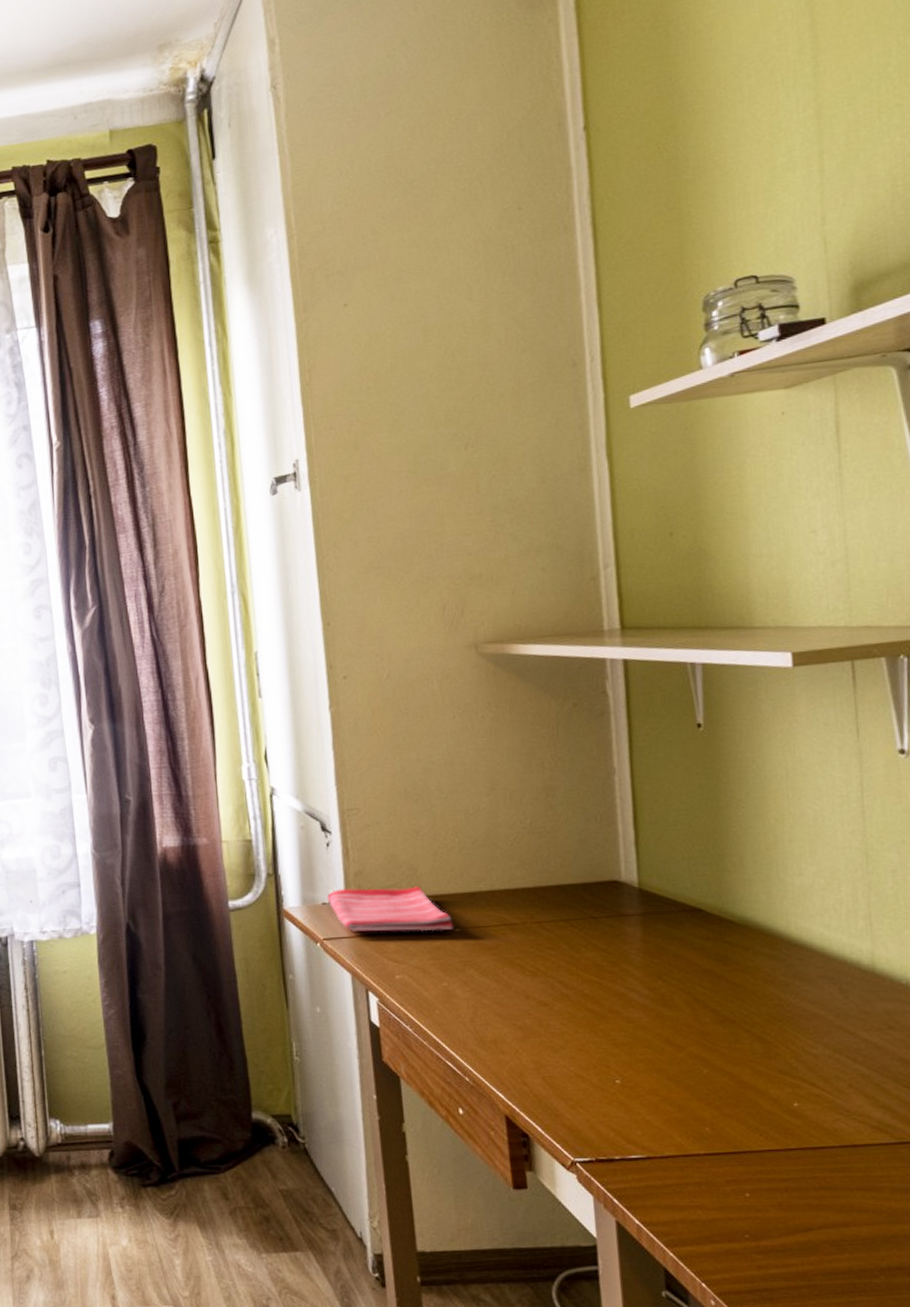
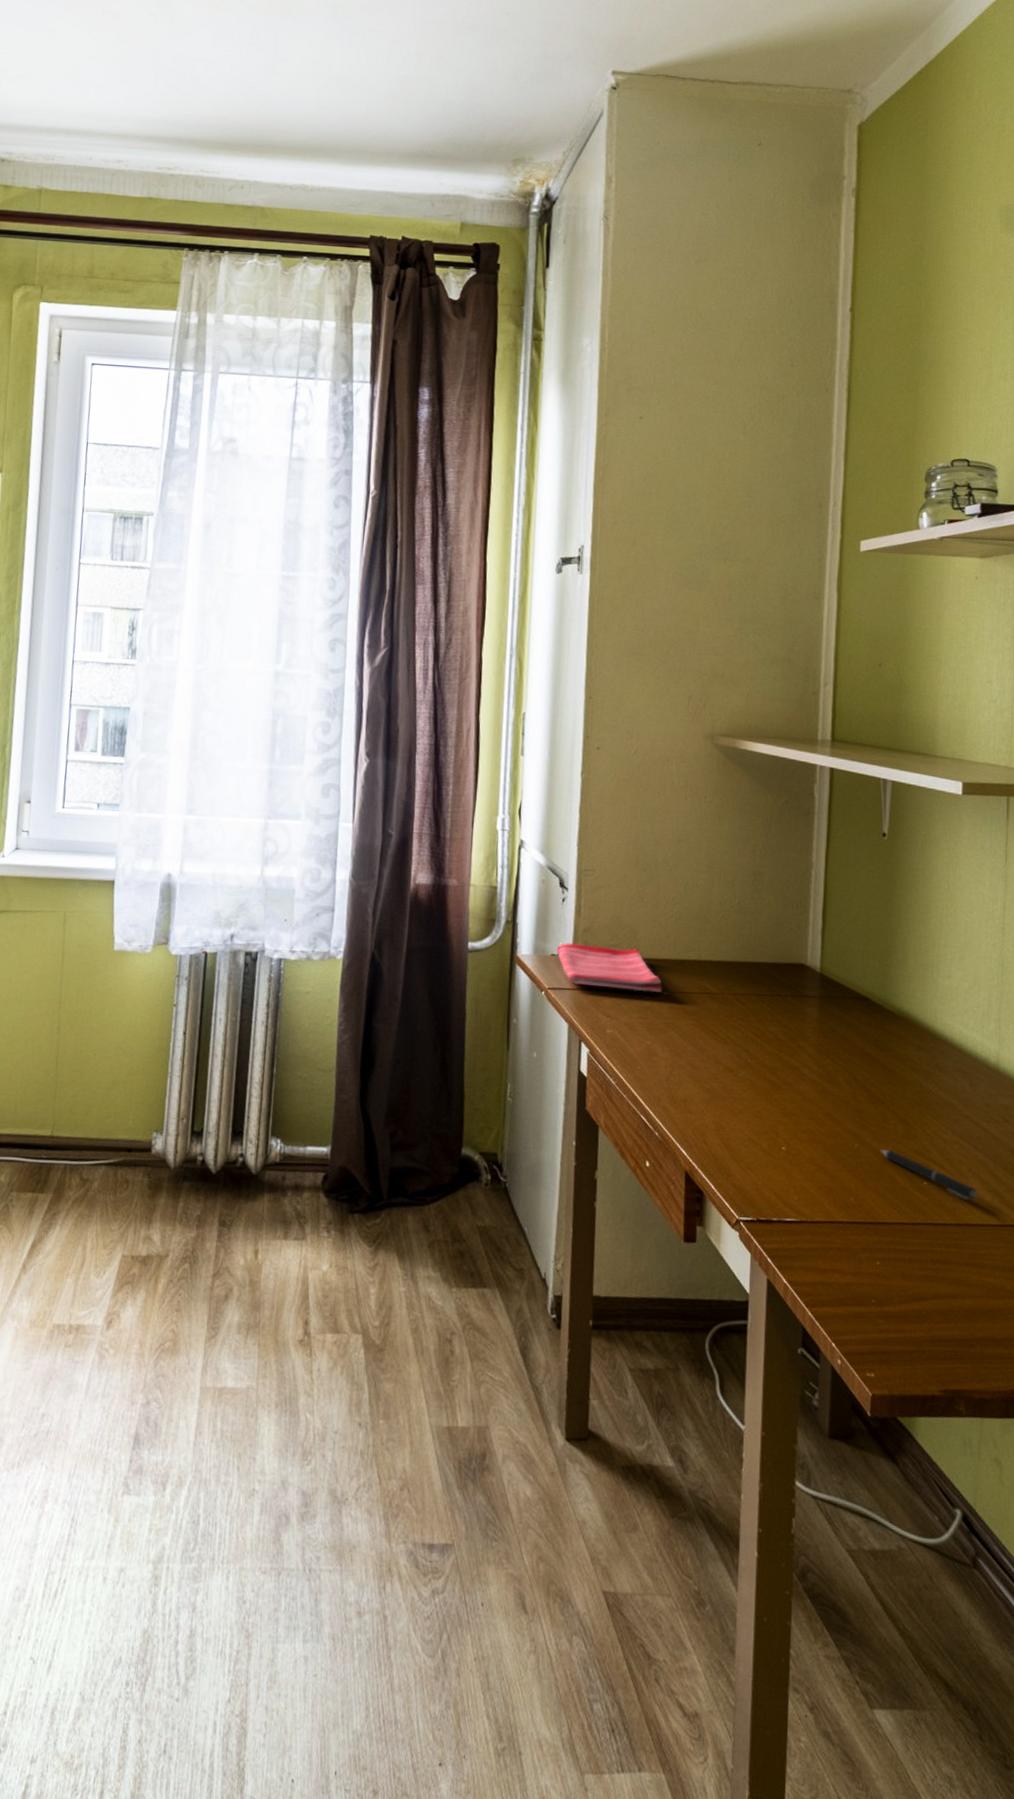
pen: none [736,1071,865,1118] -> present [880,1149,979,1200]

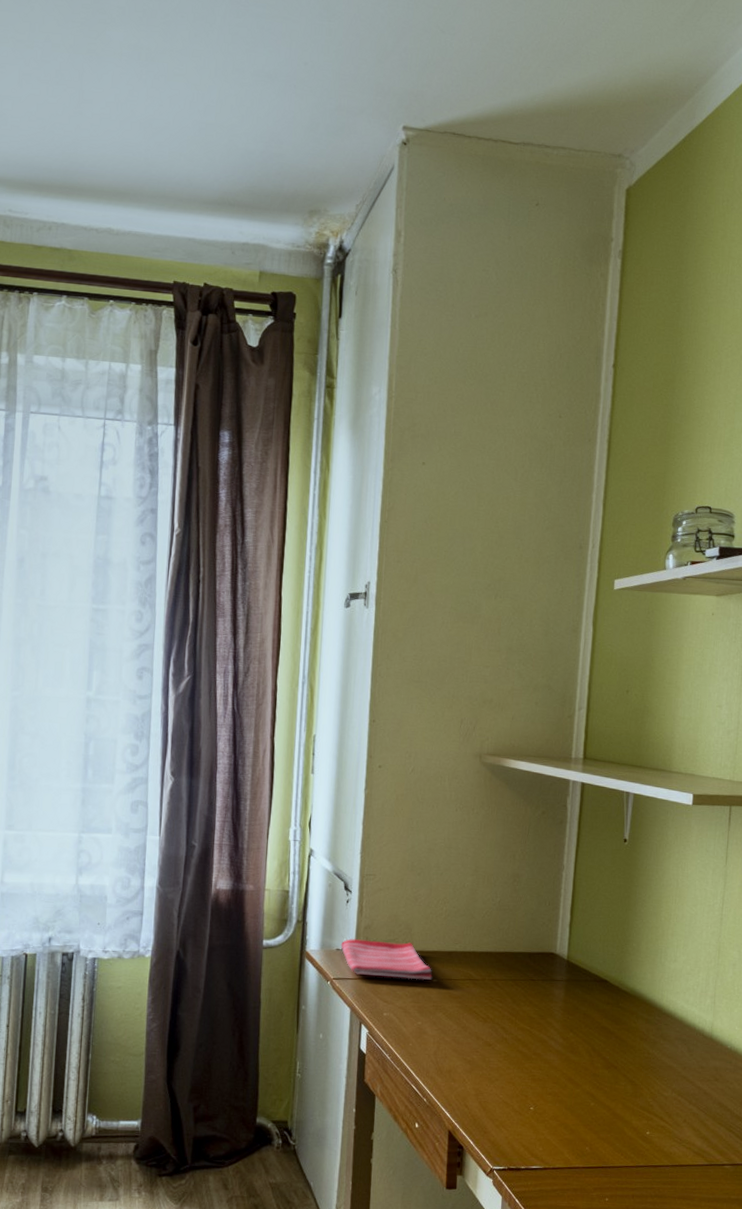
pen: present [880,1149,979,1200] -> none [612,1106,691,1145]

